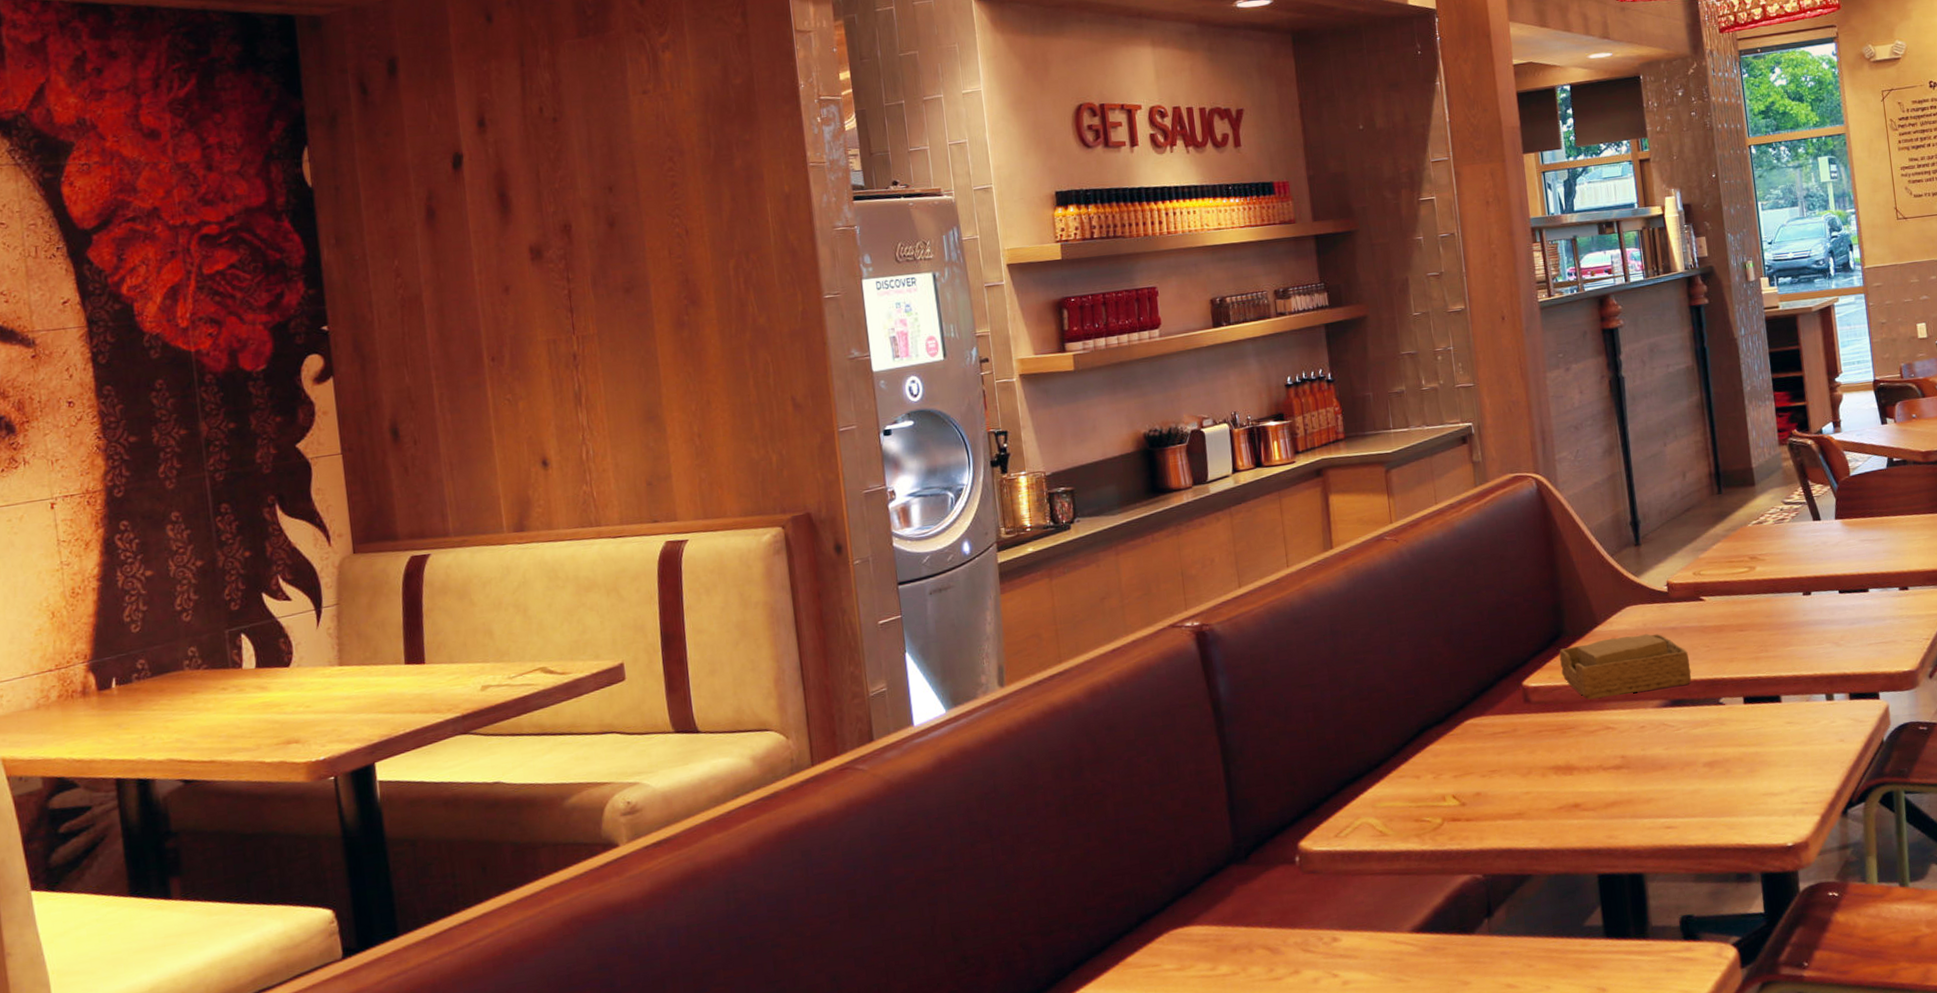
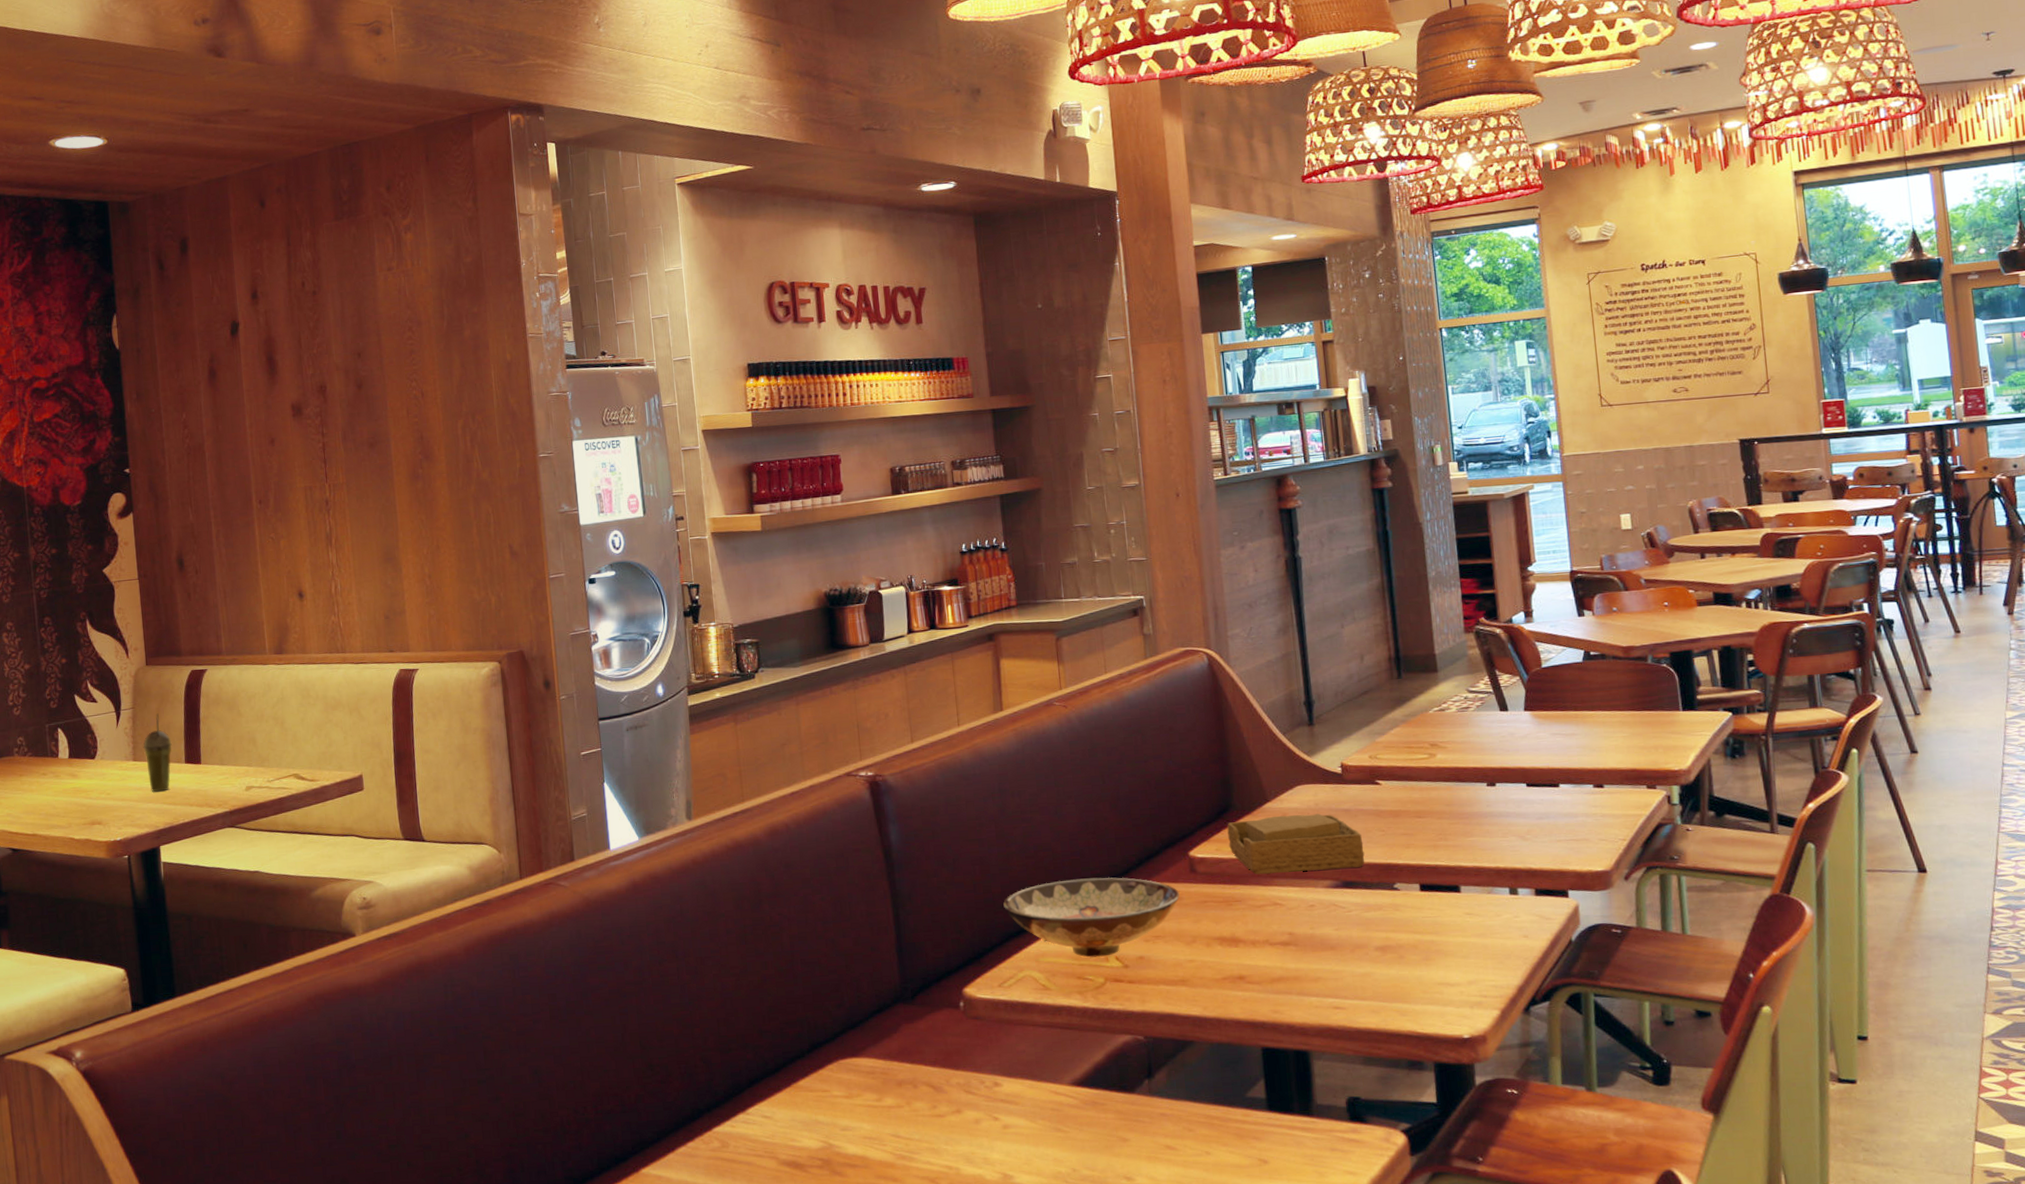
beverage cup: none [351,608,388,700] -> present [143,713,172,792]
bowl: none [1337,713,1515,799] -> present [1002,877,1180,958]

